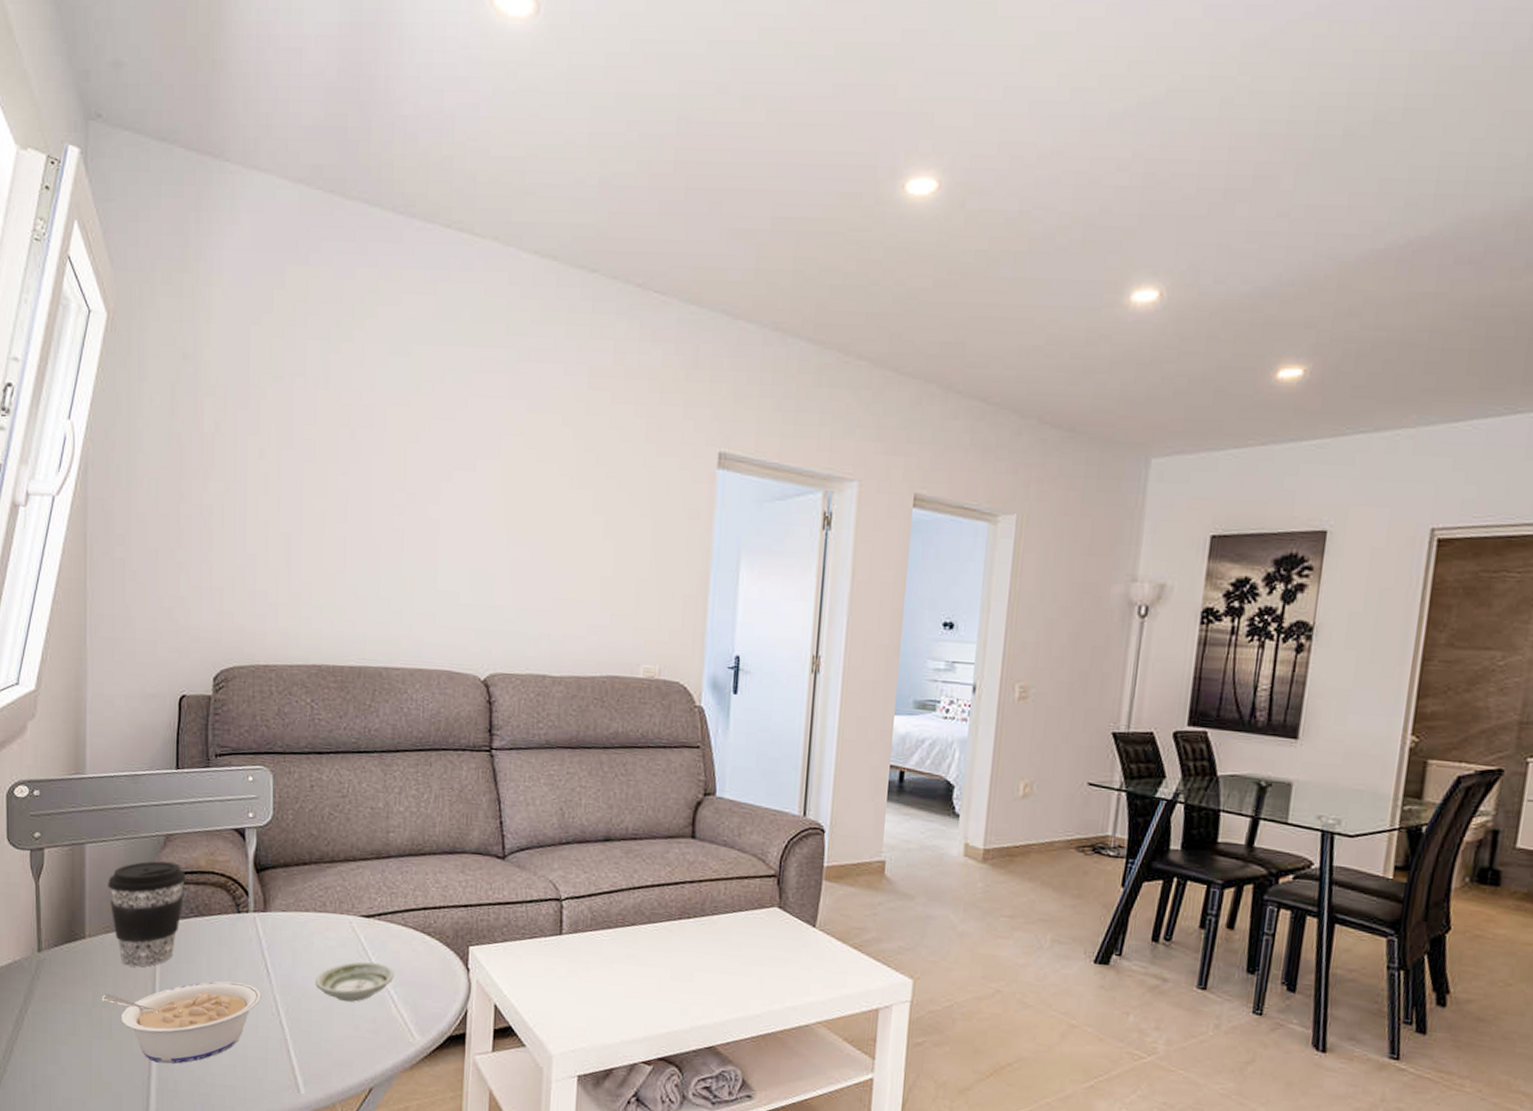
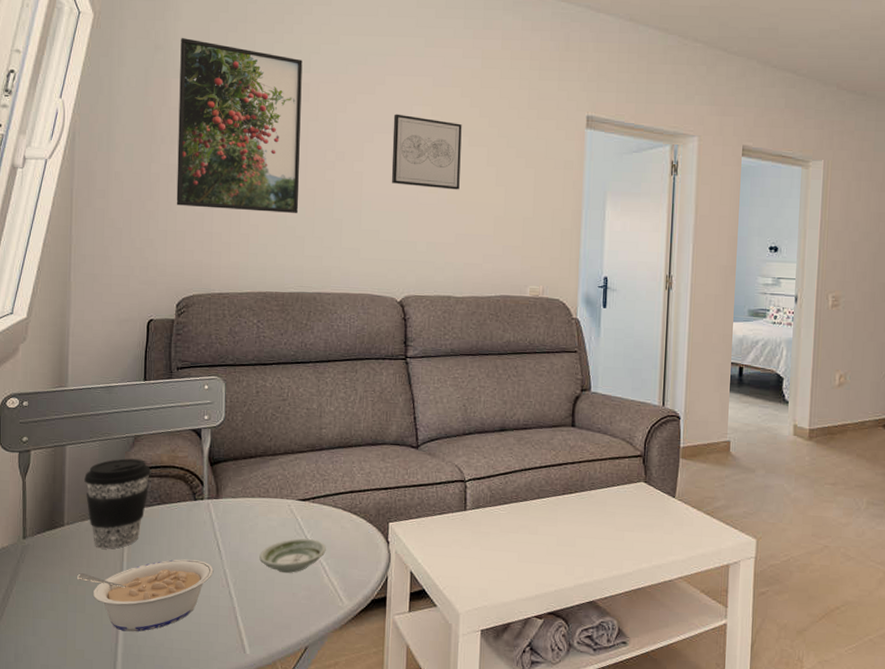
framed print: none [211,345,365,568] -> present [176,38,303,213]
wall art: none [474,446,562,543] -> present [391,114,462,190]

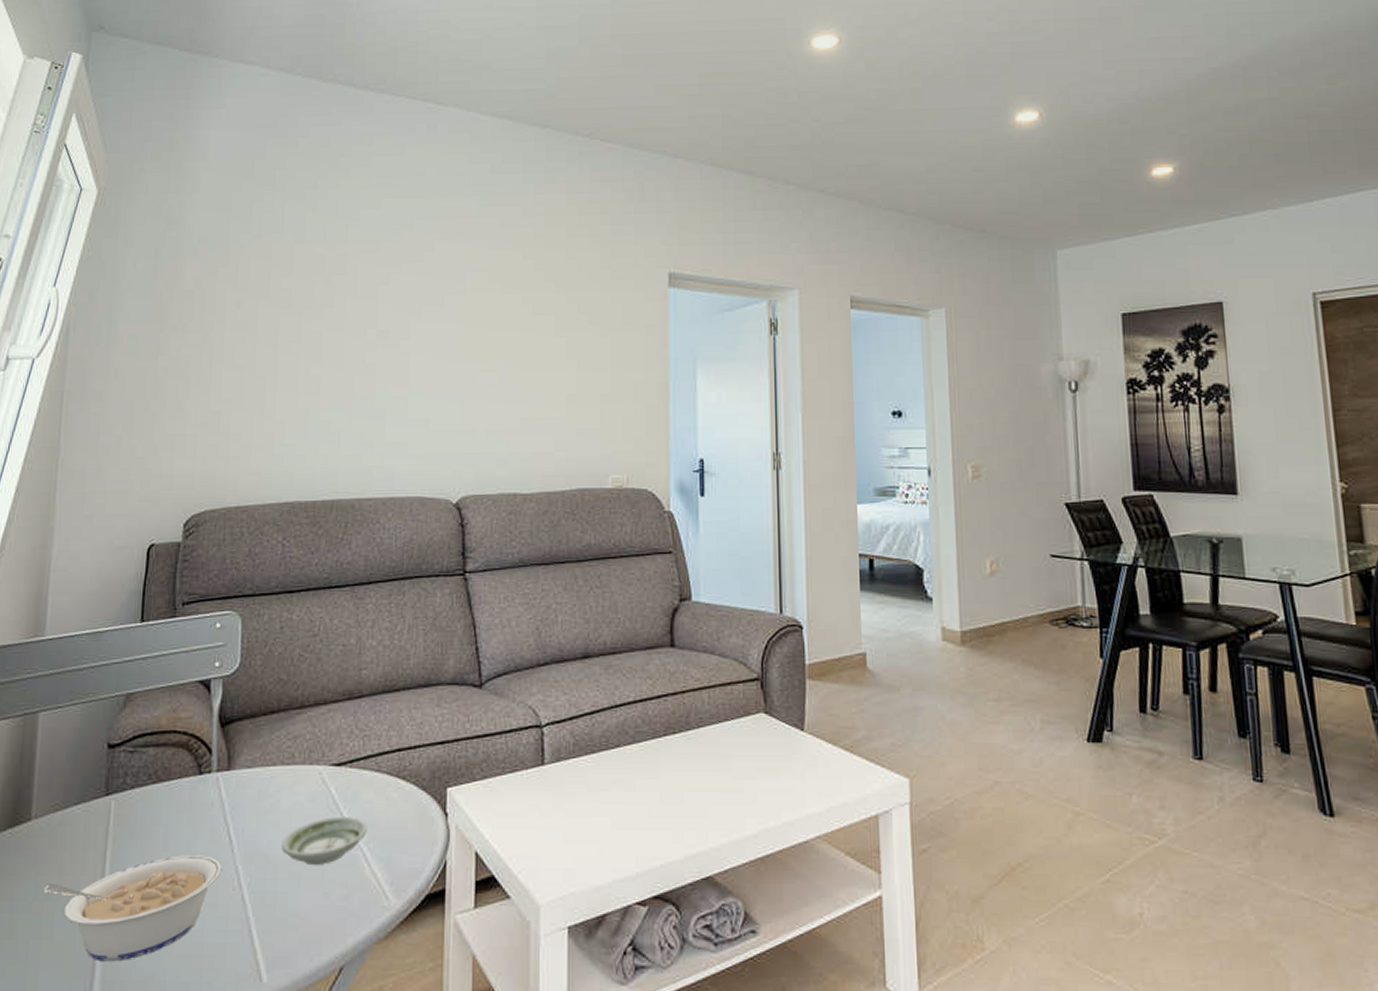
coffee cup: present [84,458,150,549] -> none [60,724,145,848]
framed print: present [176,38,303,213] -> none [187,211,339,405]
wall art: present [391,114,462,190] -> none [443,283,525,367]

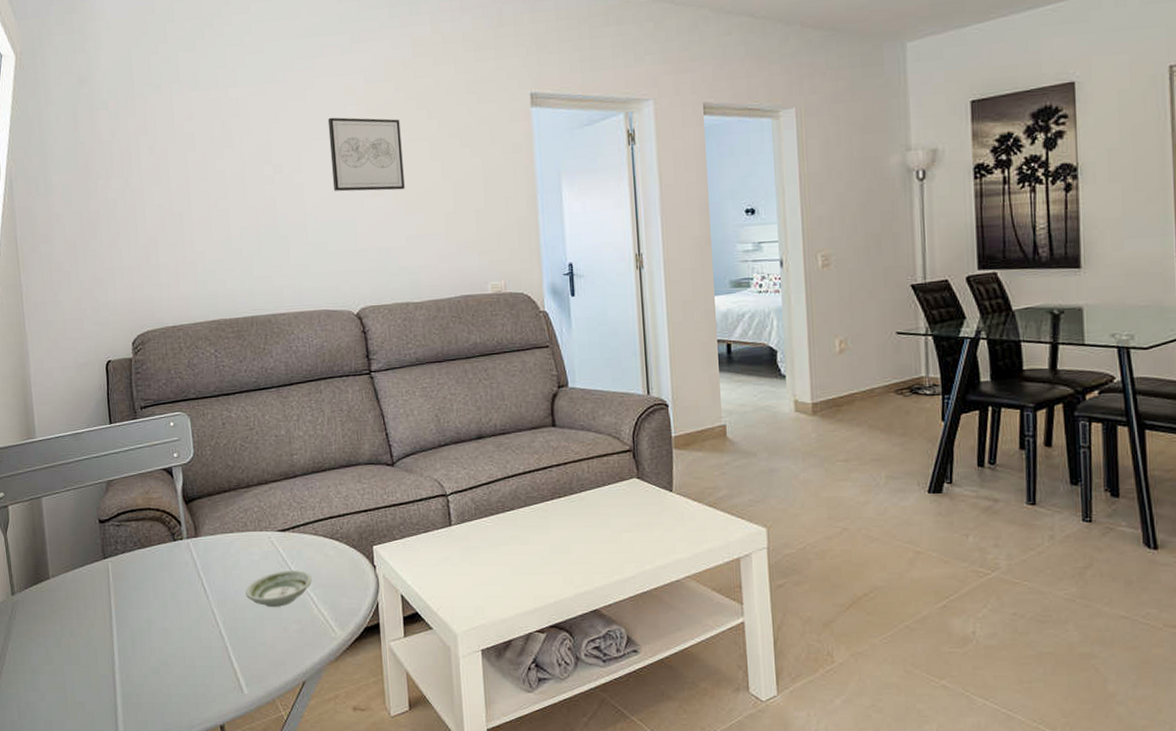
legume: present [43,855,222,962] -> none [68,602,202,680]
wall art: none [443,283,525,367] -> present [327,117,405,192]

